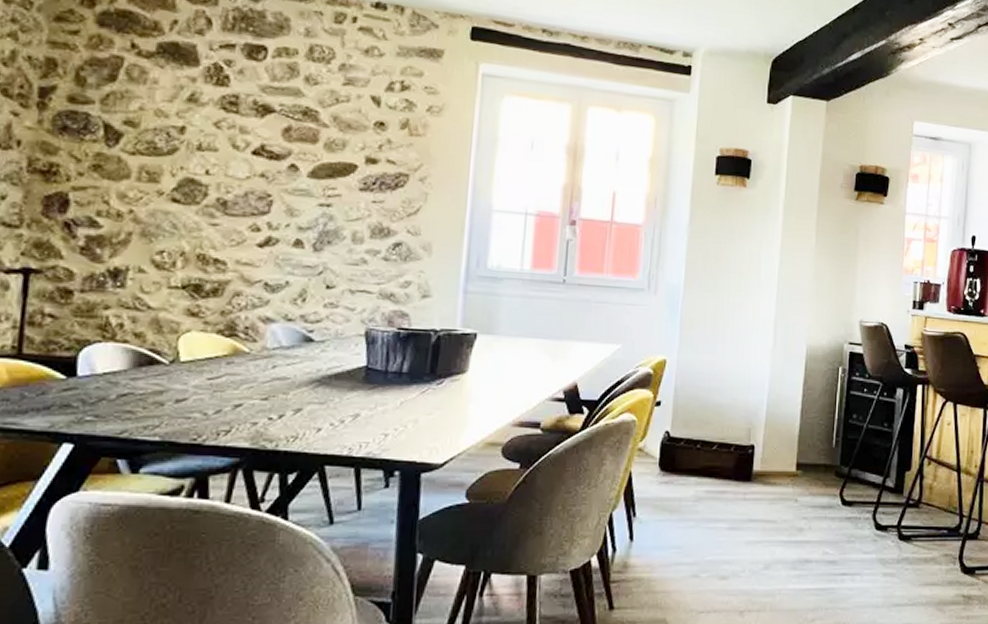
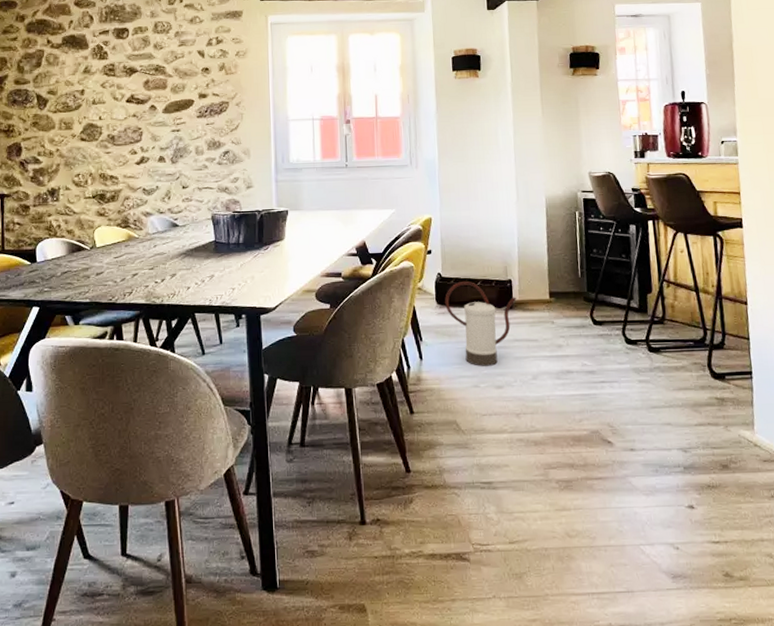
watering can: none [670,443,758,551] -> present [445,281,517,366]

